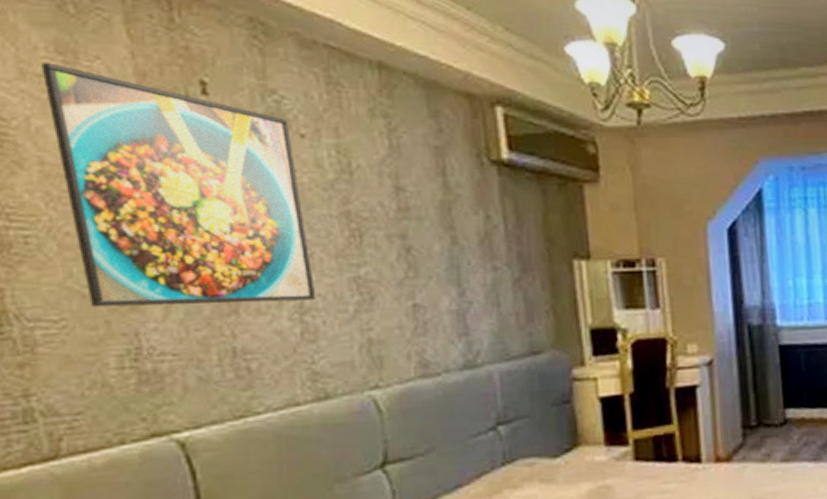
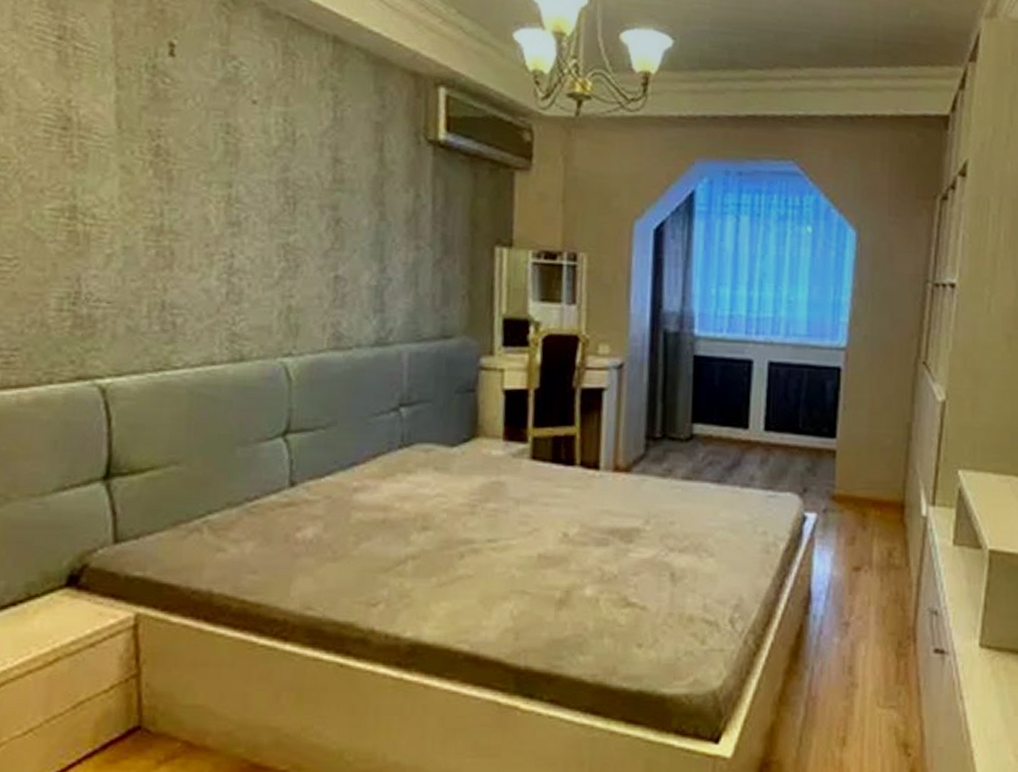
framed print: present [41,63,316,308] -> none [32,16,246,262]

